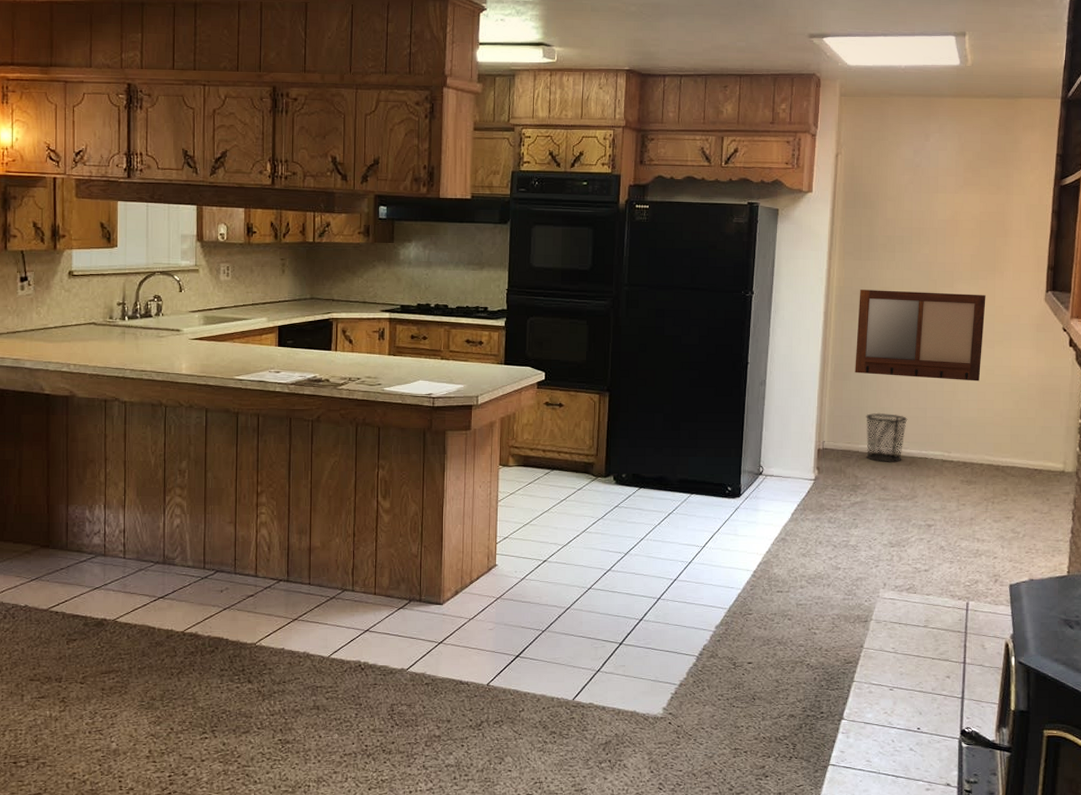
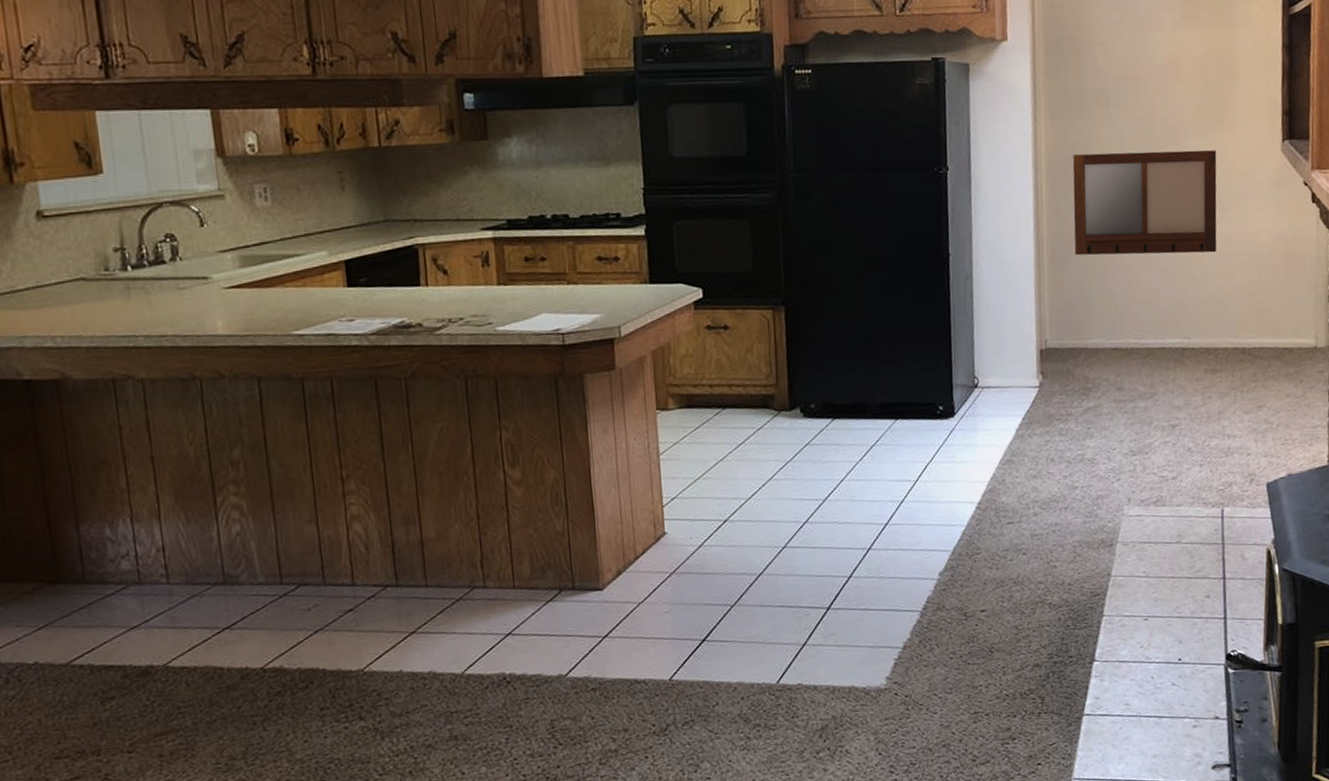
waste bin: present [866,412,908,463] -> none [1092,299,1140,358]

